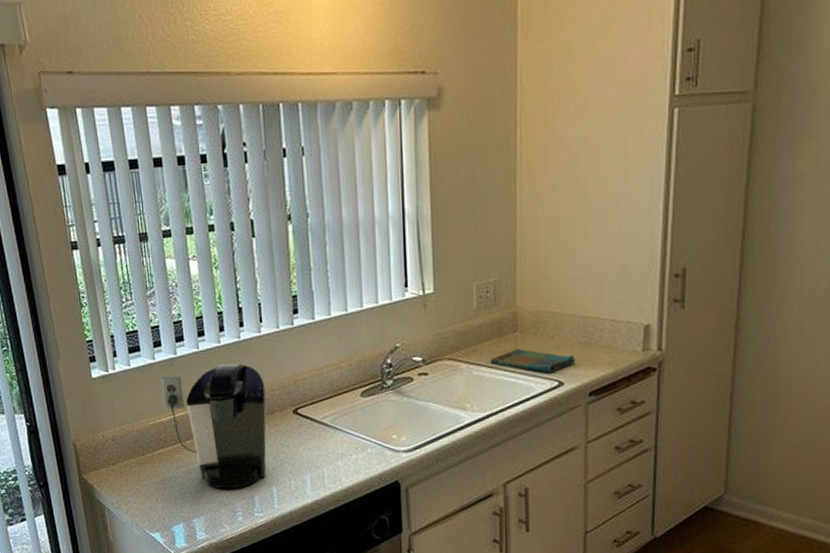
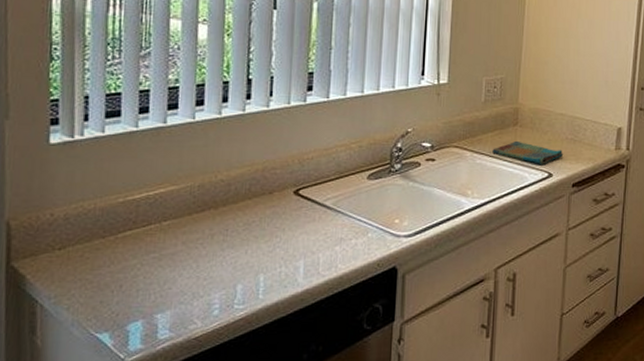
coffee maker: present [160,362,267,489] -> none [140,136,266,278]

